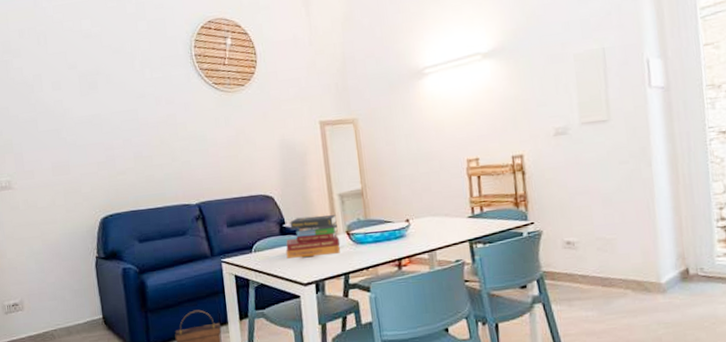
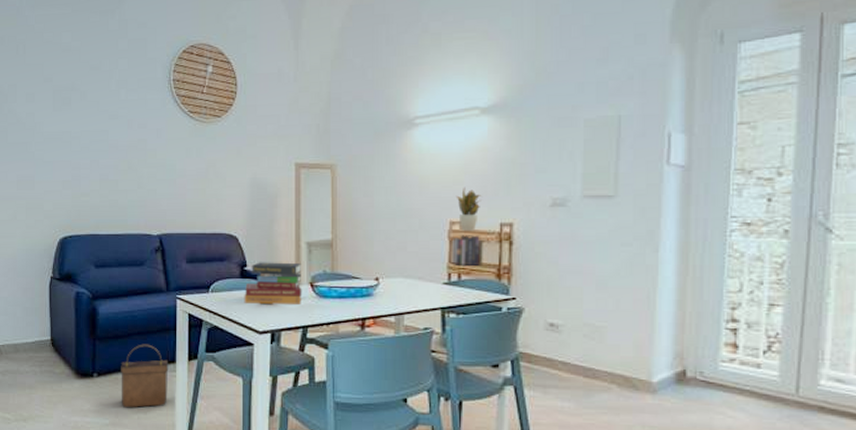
potted plant: none [469,126,493,167] -> present [455,187,482,231]
books: none [471,169,501,199] -> present [451,235,484,265]

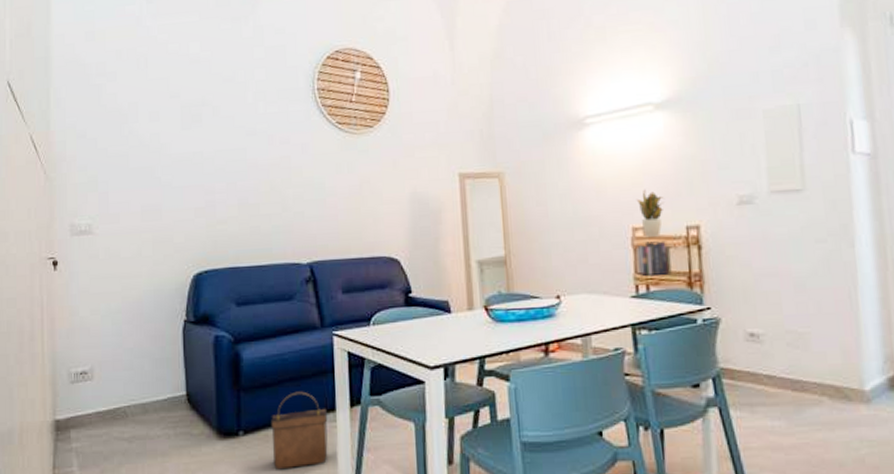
books: present [244,262,302,304] -> none [410,284,476,335]

